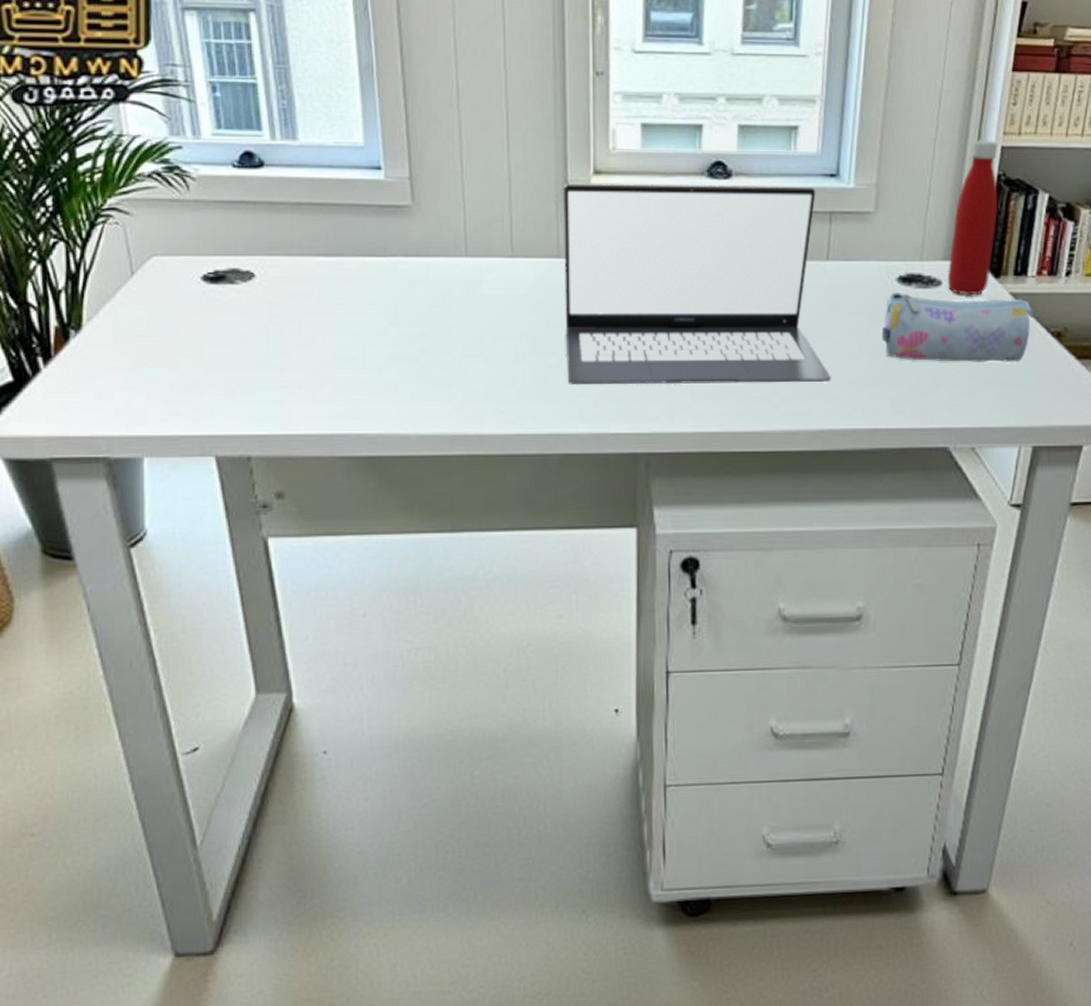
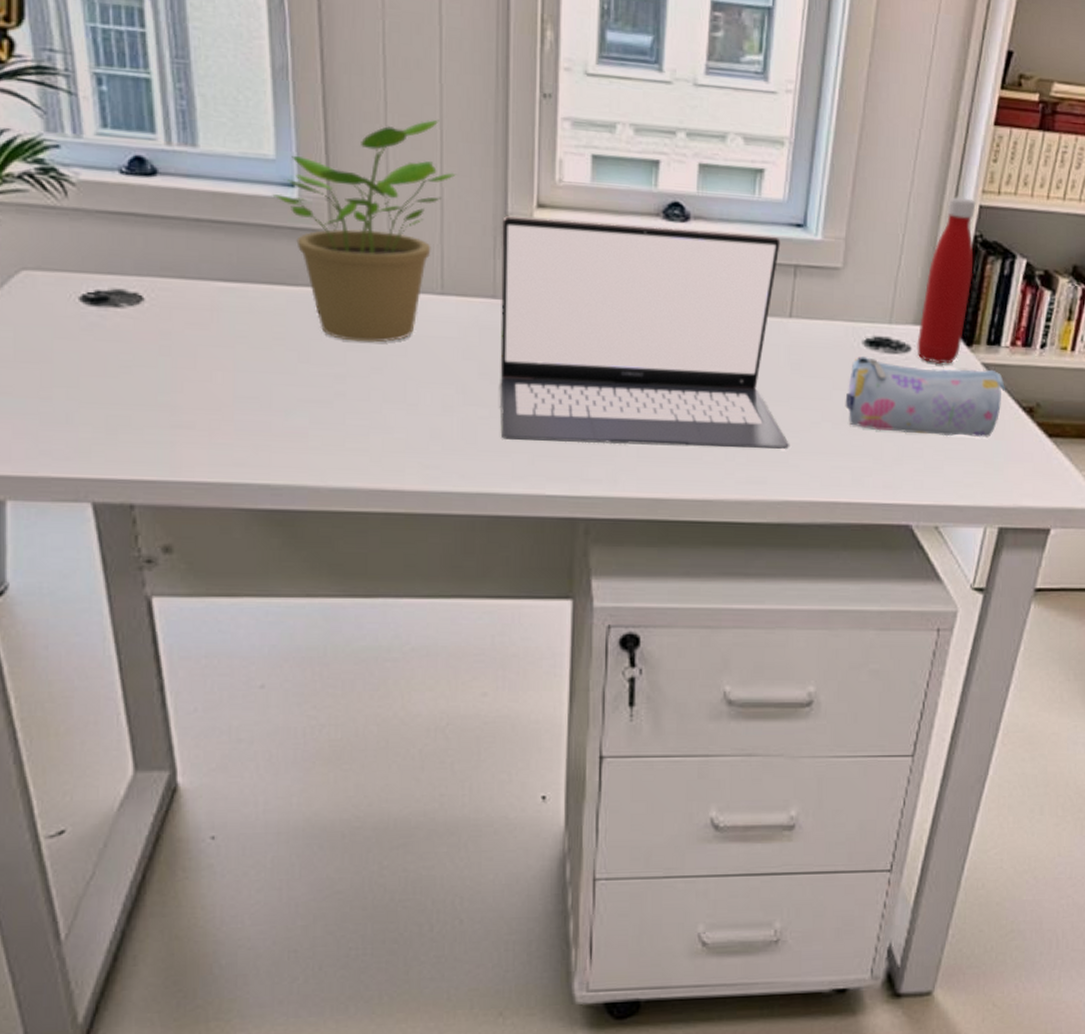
potted plant: none [362,101,521,303] -> present [272,119,456,343]

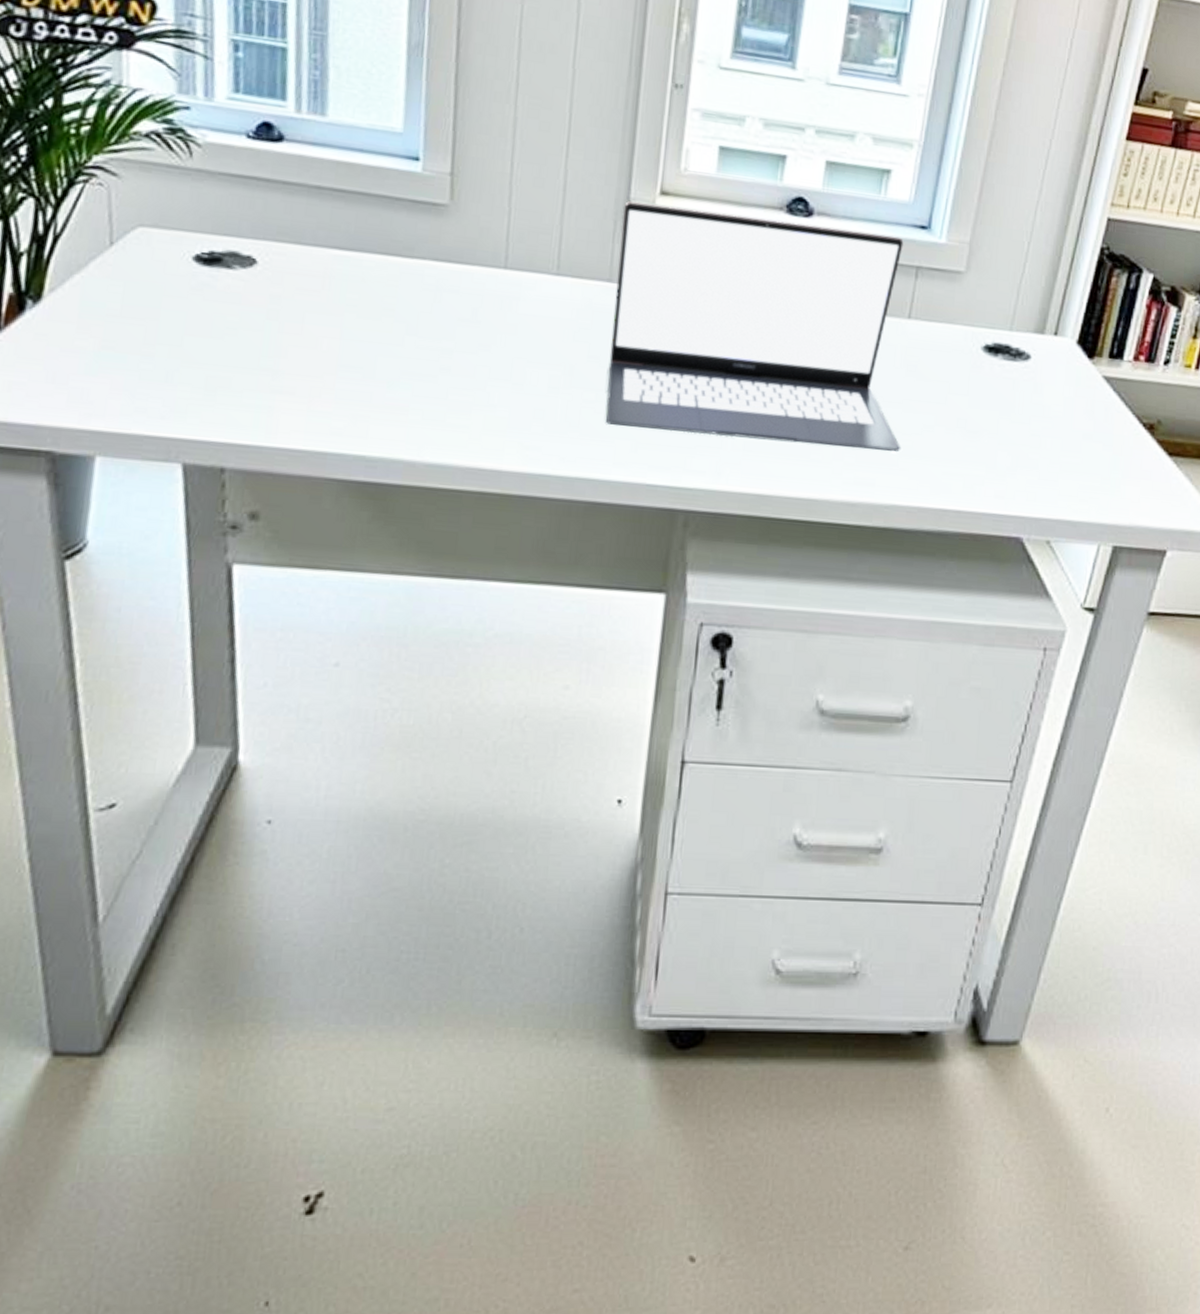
potted plant: present [272,119,456,343] -> none [396,103,582,319]
pencil case: present [845,357,1006,437] -> none [960,362,1127,452]
bottle: present [917,197,976,365] -> none [1037,208,1104,376]

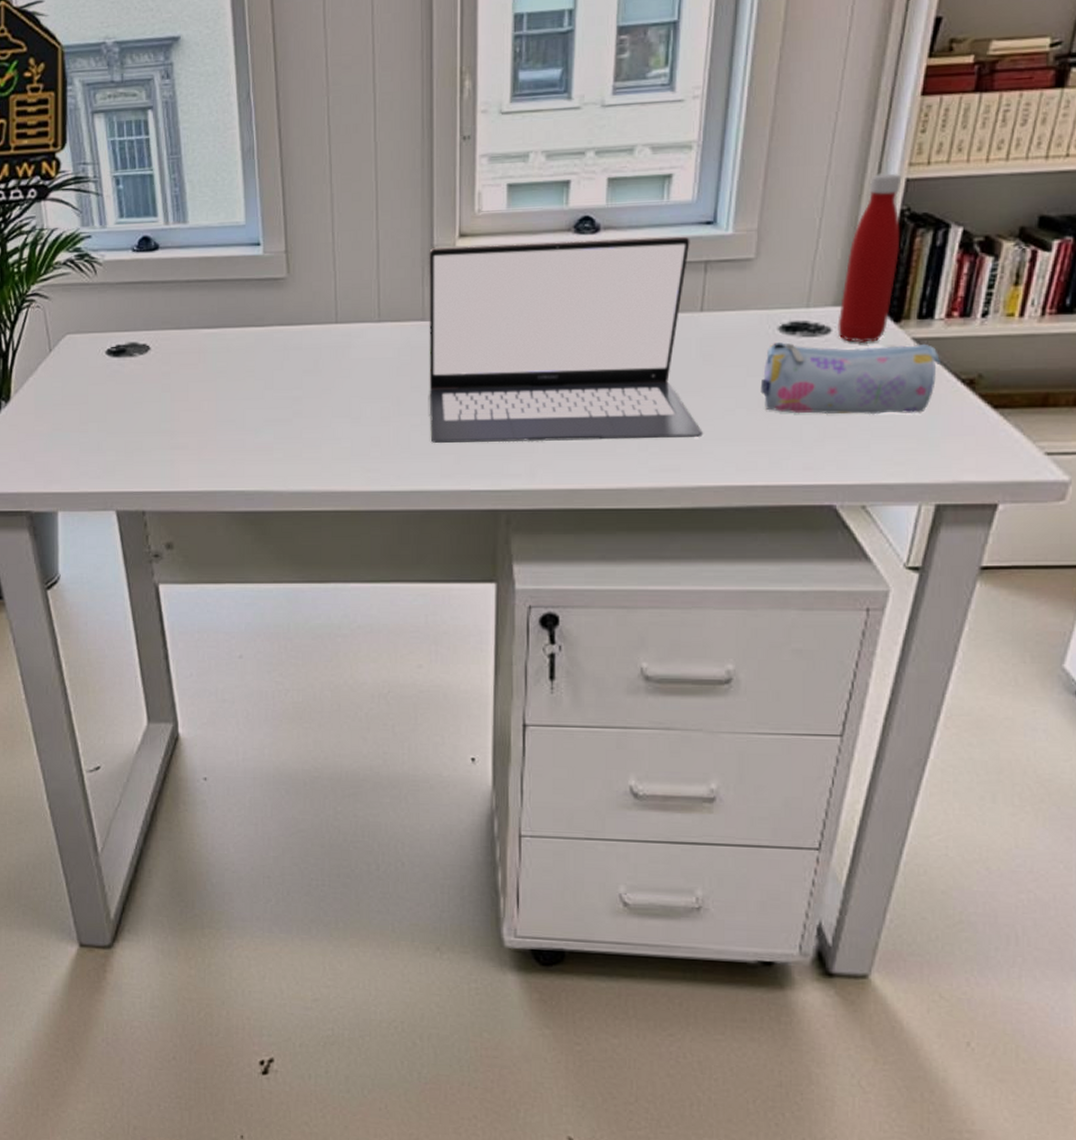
pencil case: none [960,362,1127,452] -> present [760,342,942,415]
bottle: none [1037,208,1104,376] -> present [838,173,902,344]

